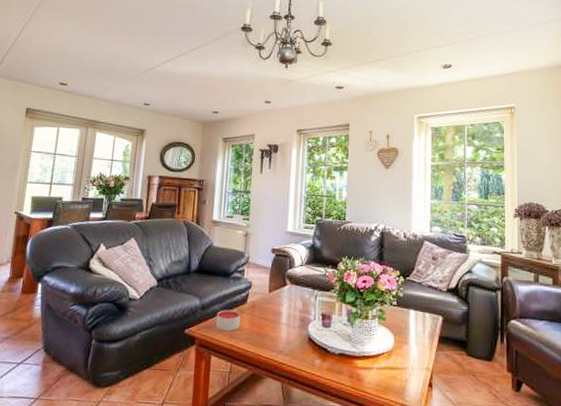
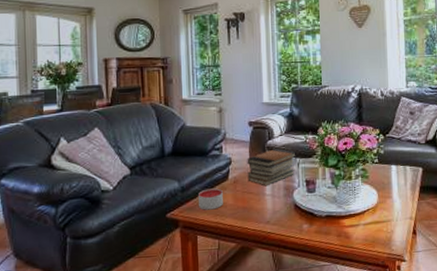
book stack: none [265,278,315,315] -> present [247,148,296,186]

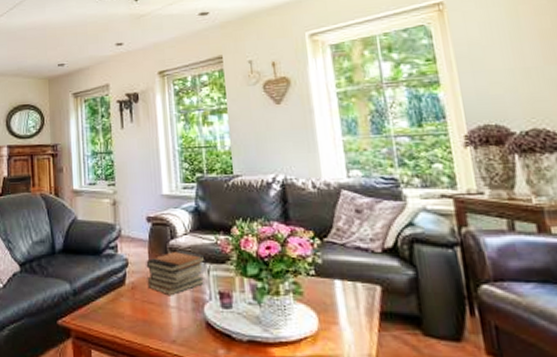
candle: present [199,188,223,210] -> none [92,294,120,320]

